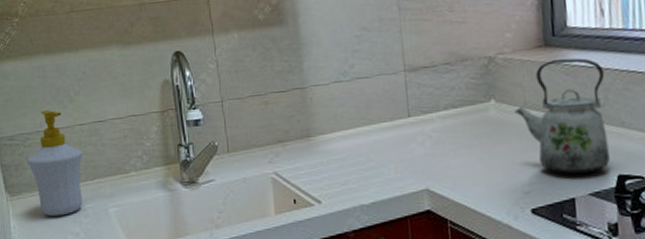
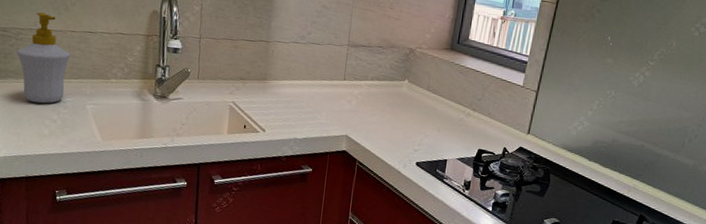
kettle: present [515,58,610,175] -> none [420,60,486,145]

